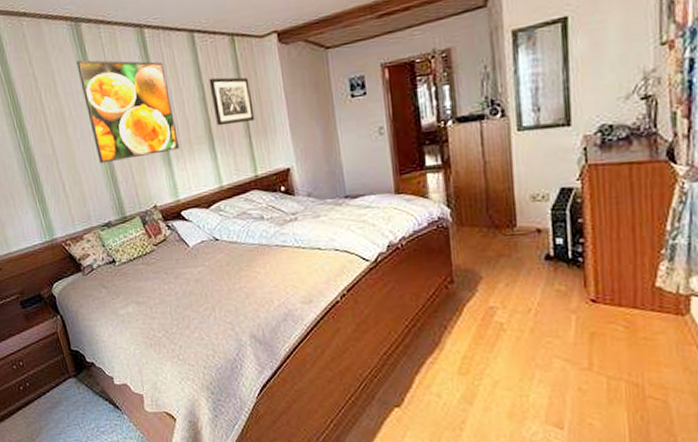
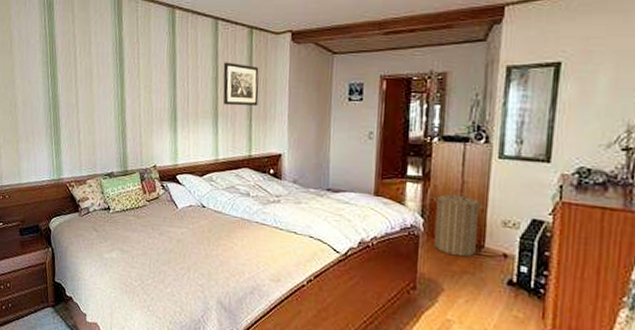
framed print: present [76,59,179,164] -> none [112,27,187,120]
laundry hamper: none [458,171,510,241] -> present [434,189,484,257]

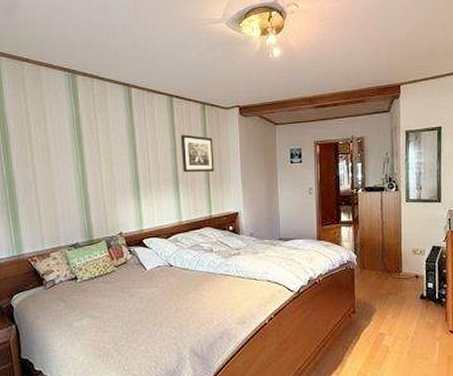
laundry hamper: present [434,189,484,257] -> none [363,229,399,282]

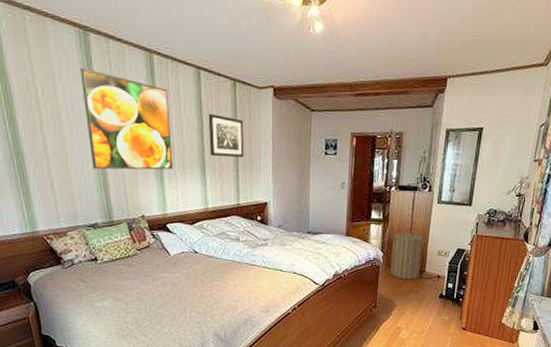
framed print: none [68,105,149,192] -> present [80,68,173,170]
laundry hamper: none [363,229,399,282] -> present [390,229,426,280]

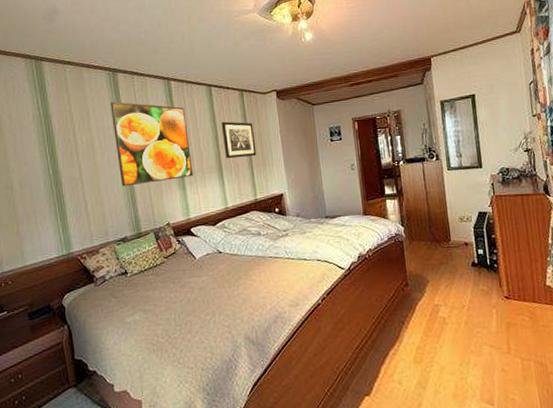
laundry hamper: present [390,229,426,280] -> none [408,199,446,252]

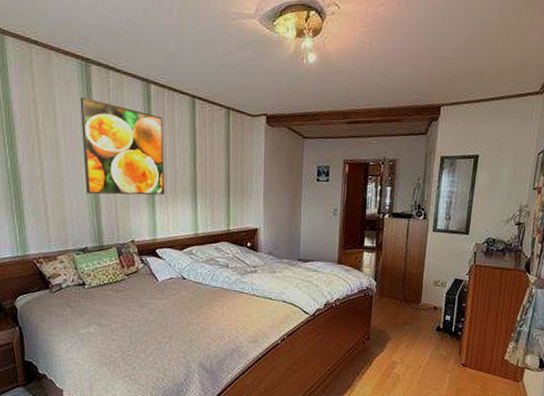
wall art: present [221,121,257,159] -> none [201,140,236,184]

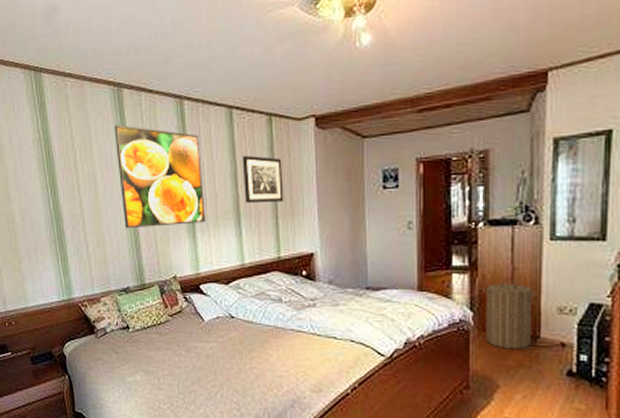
wall art: none [201,140,236,184] -> present [242,155,284,204]
laundry hamper: none [384,257,421,311] -> present [483,277,537,350]

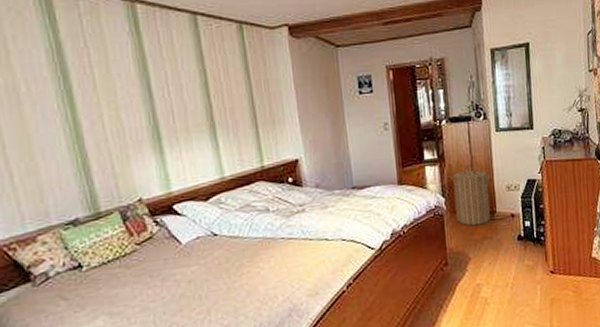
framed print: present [114,125,205,229] -> none [41,28,174,150]
wall art: present [242,155,284,204] -> none [212,63,263,114]

